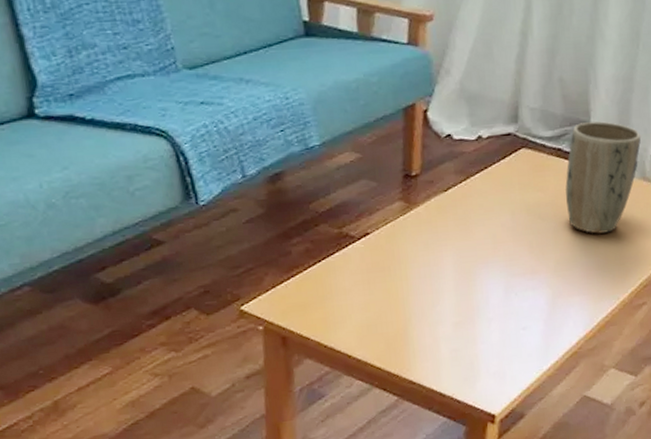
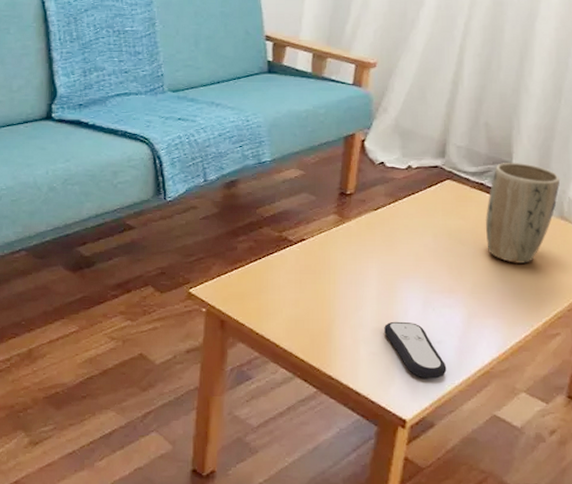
remote control: none [465,311,534,369] -> present [384,321,447,379]

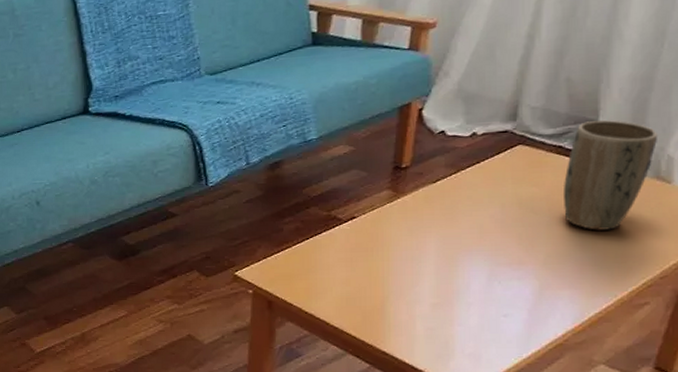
remote control: present [384,321,447,379] -> none [443,296,513,352]

